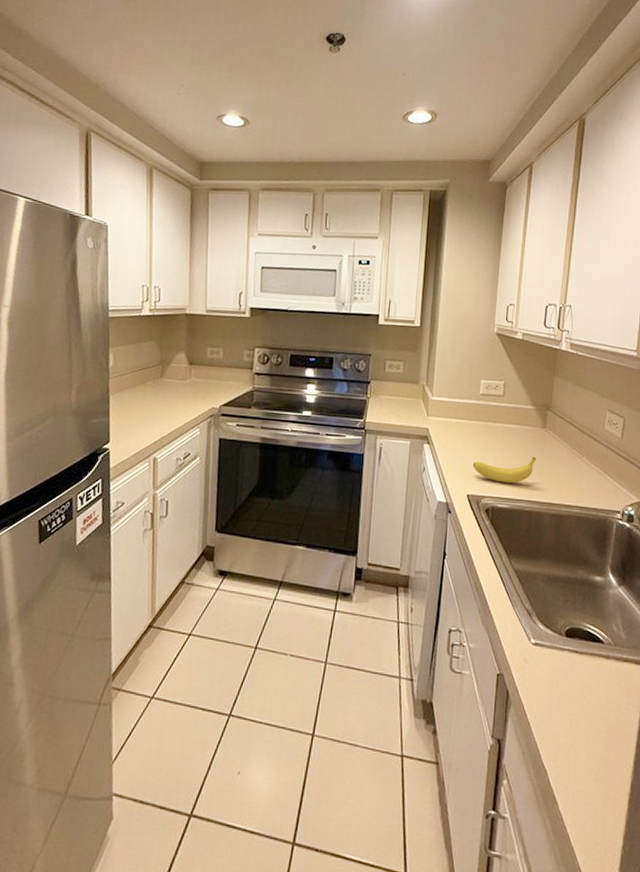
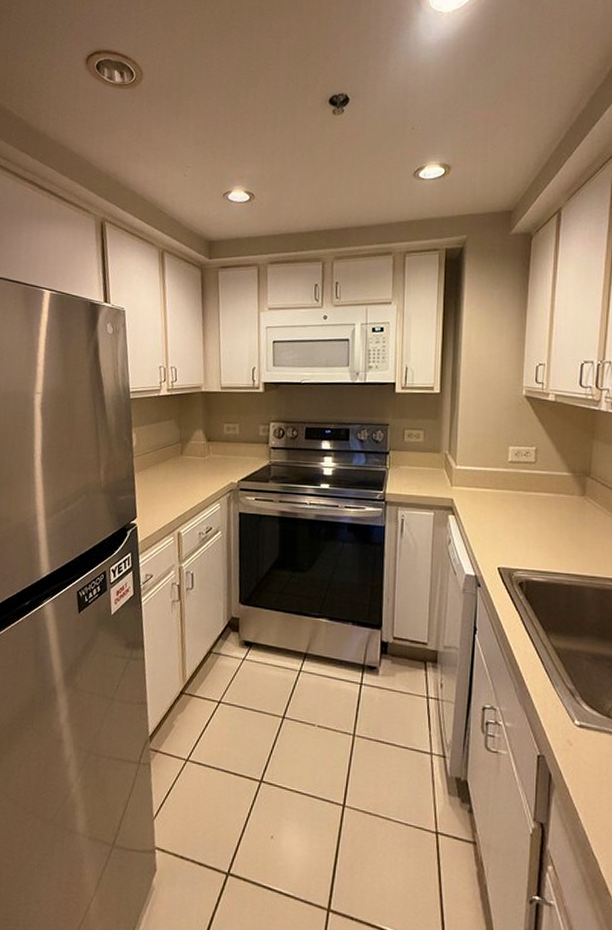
fruit: present [472,456,537,484] -> none [502,526,576,556]

